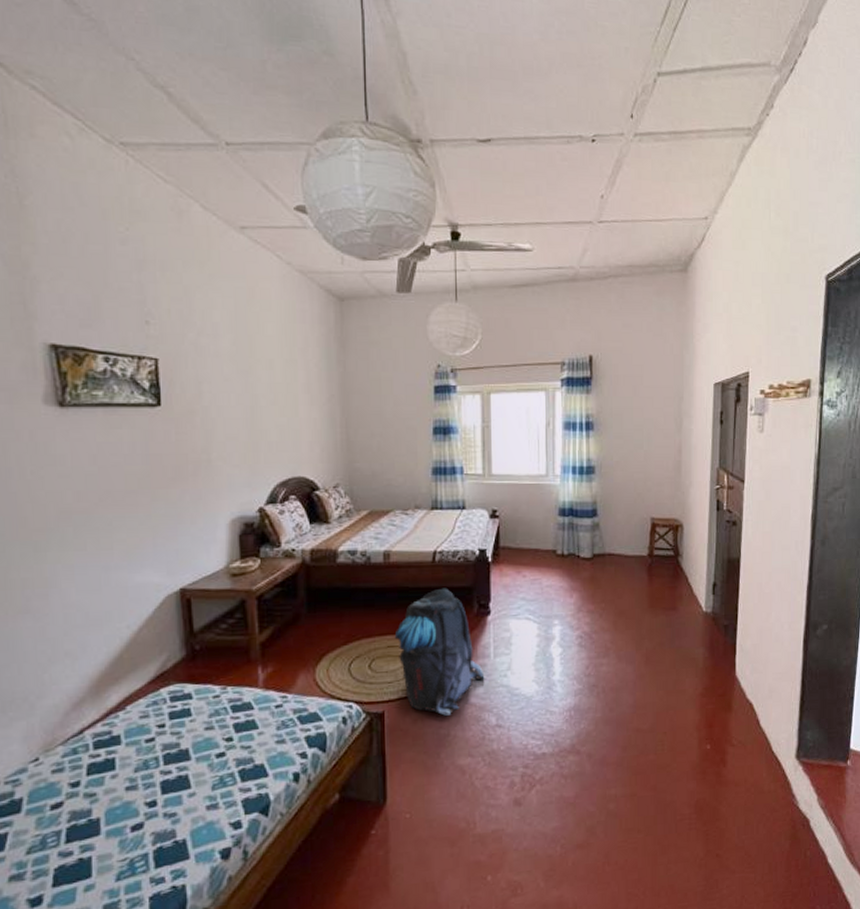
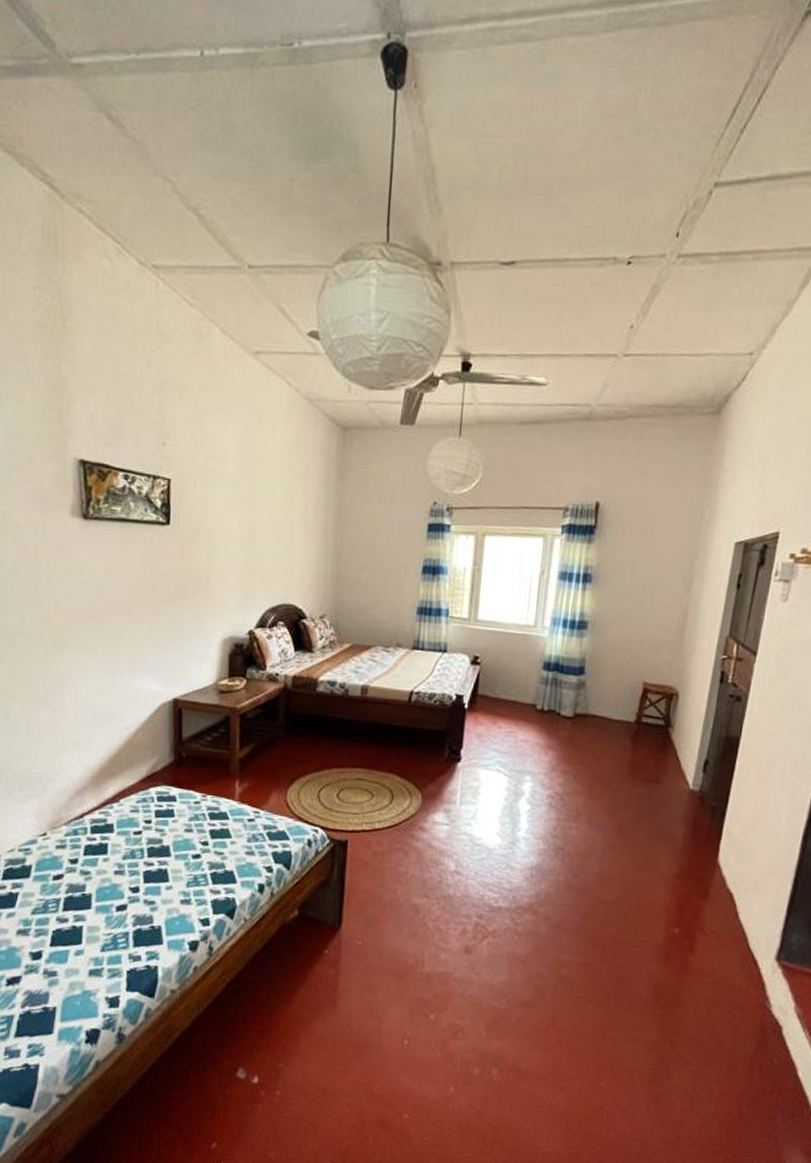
backpack: present [394,588,485,717] -> none [364,729,449,856]

